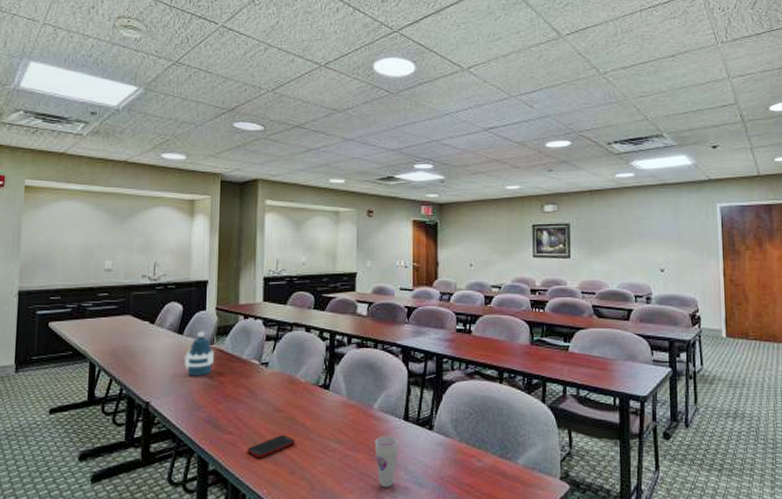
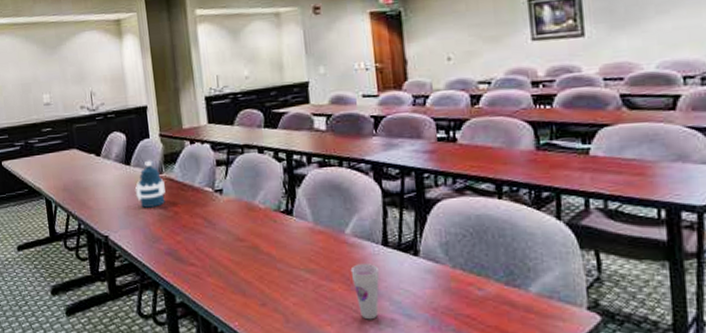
cell phone: present [247,435,295,458] -> none [212,265,262,290]

